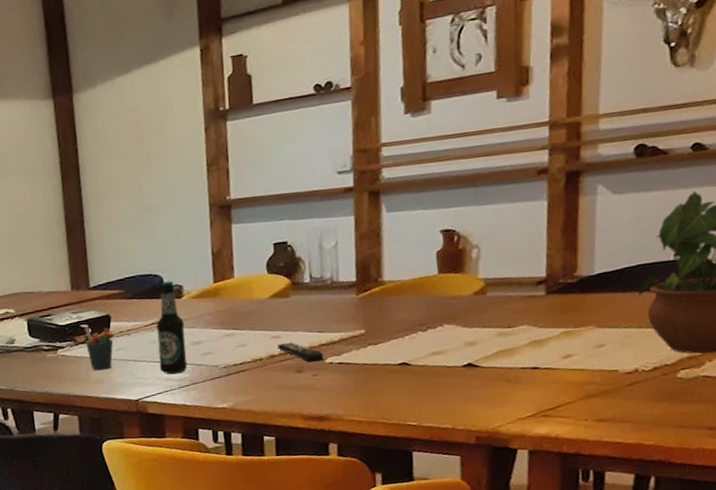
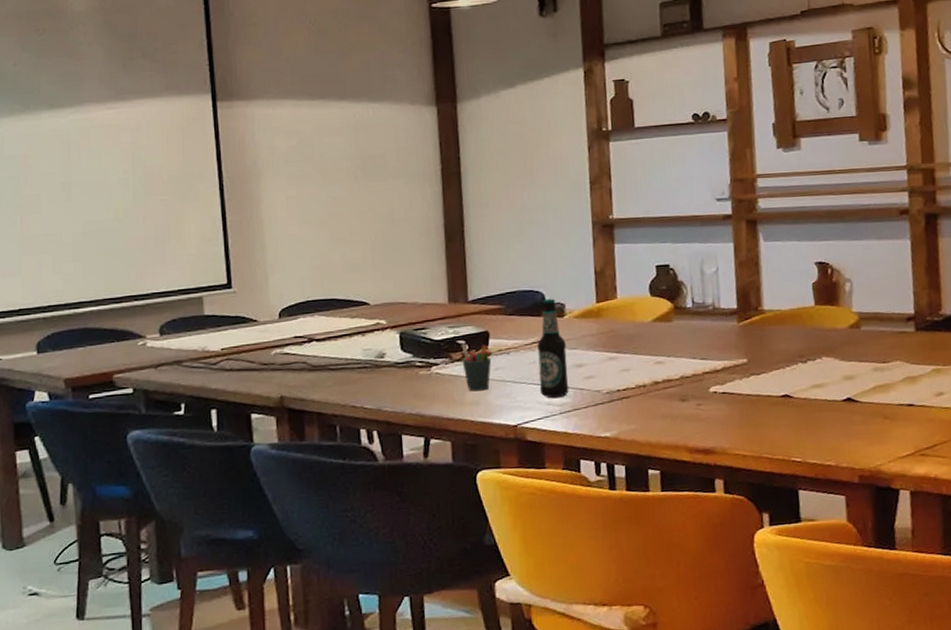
remote control: present [278,342,324,362] -> none [661,368,708,391]

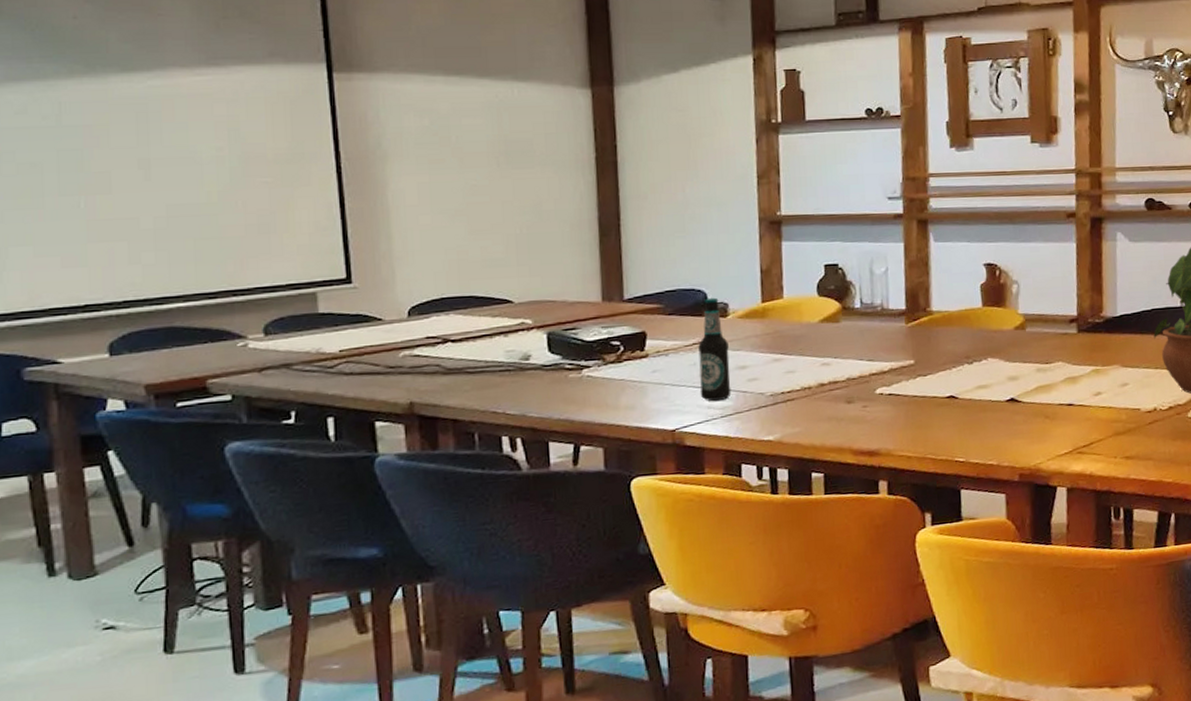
pen holder: present [461,342,492,392] -> none [615,343,649,395]

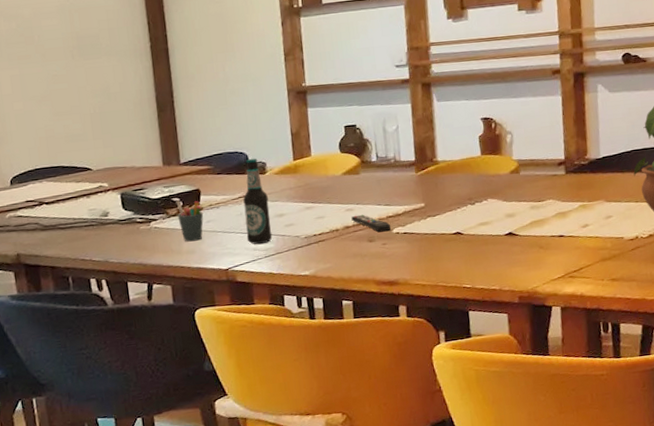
pen holder: none [615,343,649,395] -> present [176,200,204,242]
remote control: none [827,370,874,393] -> present [351,214,391,233]

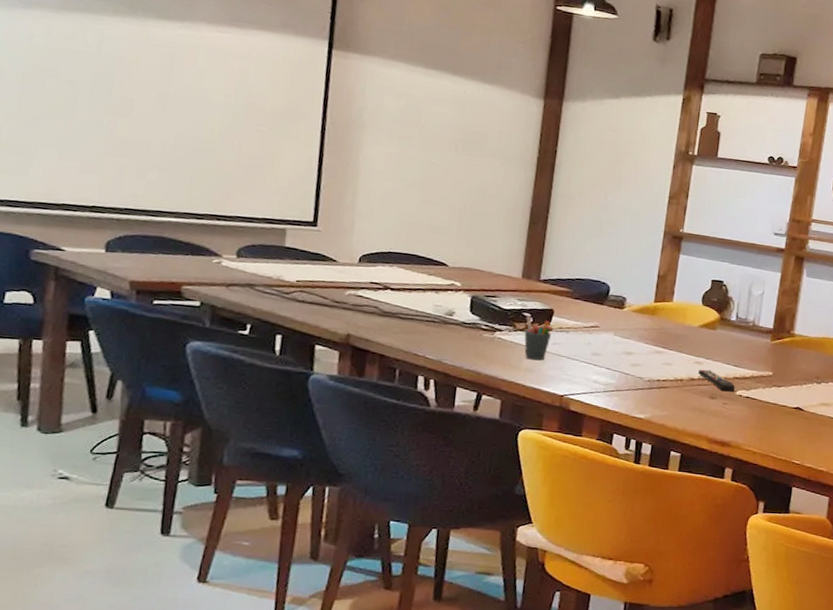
bottle: present [243,158,273,245] -> none [589,290,621,378]

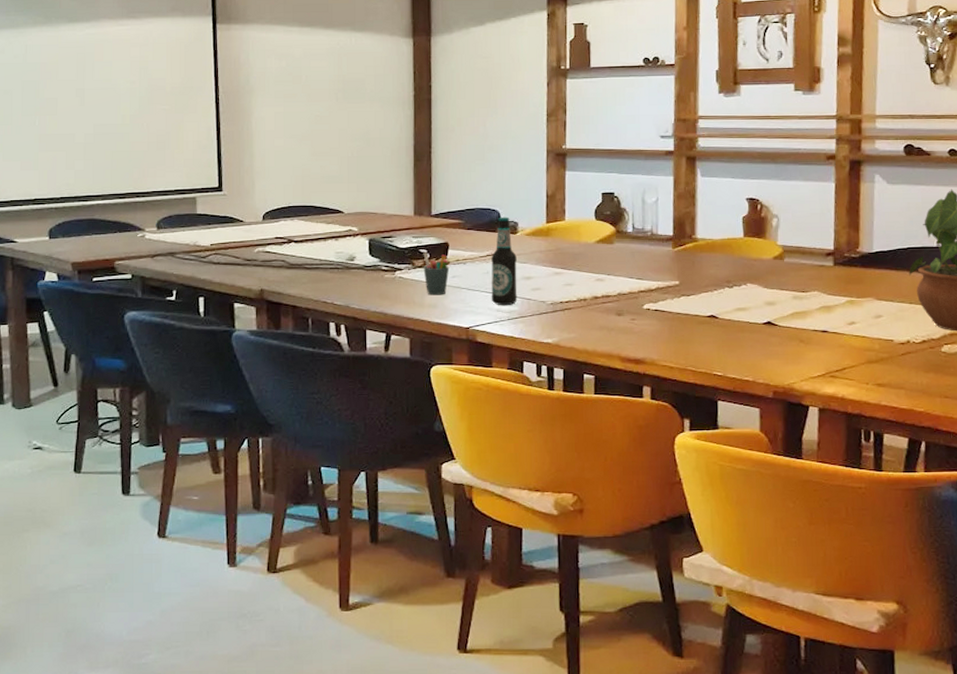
bottle: none [589,290,621,378] -> present [491,216,518,306]
remote control: present [698,369,736,392] -> none [601,286,642,307]

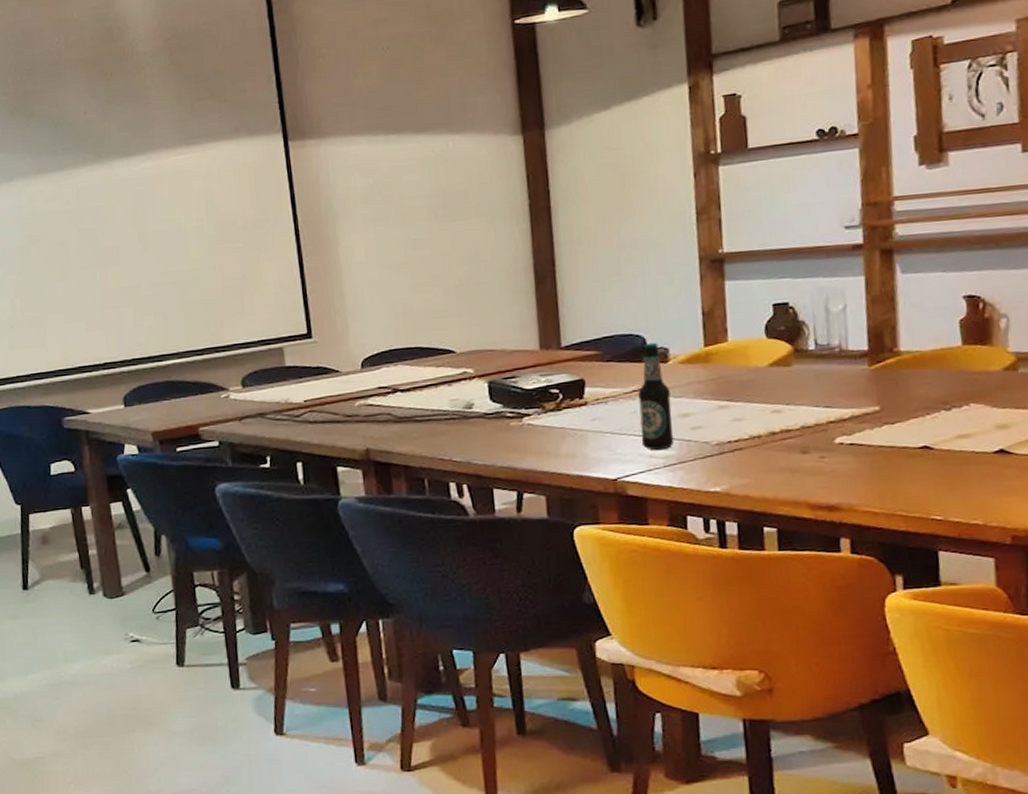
pen holder: present [423,251,450,295] -> none [554,391,588,444]

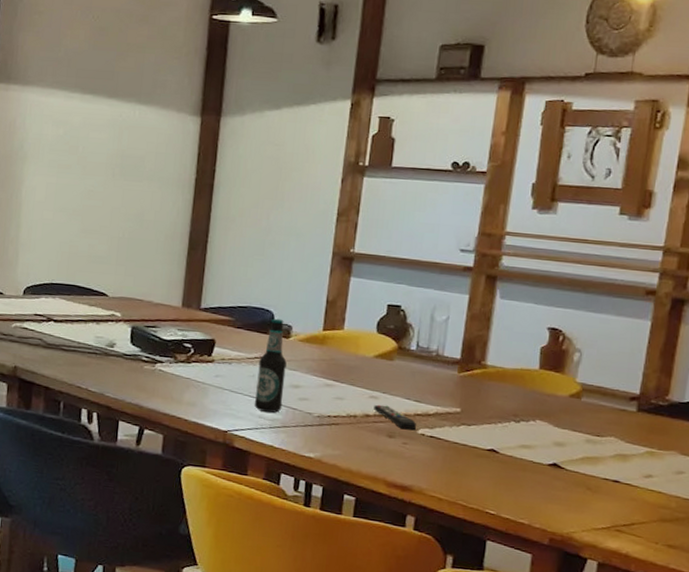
remote control: none [779,417,833,442] -> present [374,404,417,430]

